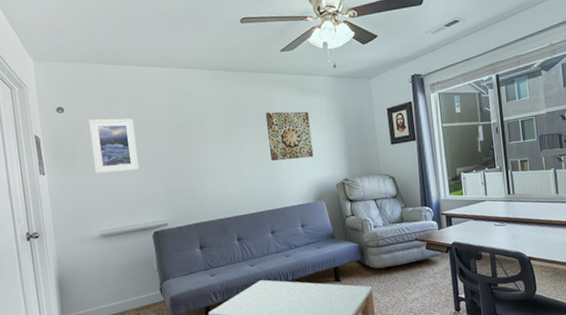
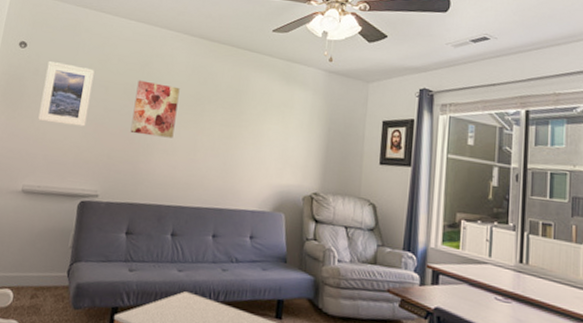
wall art: none [174,118,218,166] -> present [130,80,180,138]
wall art: present [265,111,314,161] -> none [232,95,289,158]

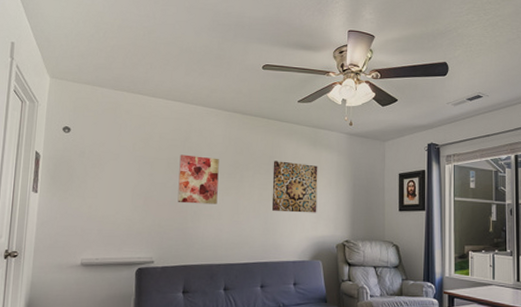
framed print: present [38,60,95,127] -> none [89,142,138,201]
wall art: none [232,95,289,158] -> present [271,161,318,213]

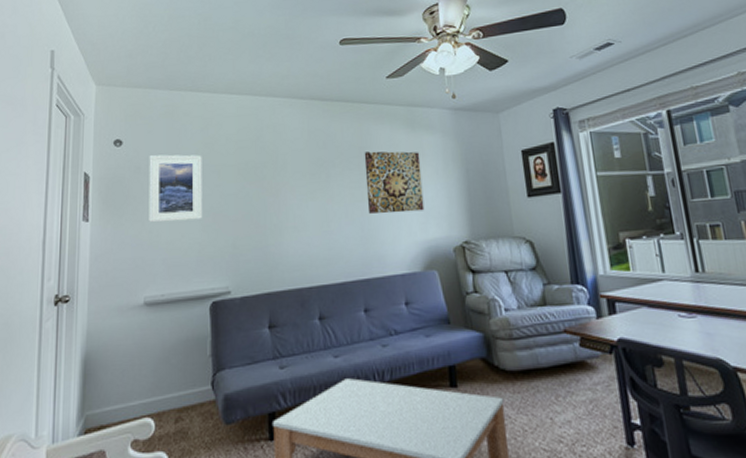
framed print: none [89,142,138,201] -> present [149,154,203,223]
wall art: present [177,154,219,204] -> none [252,156,301,216]

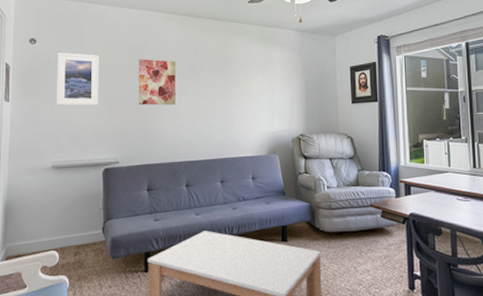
wall art: none [252,156,301,216] -> present [138,59,176,105]
wall art: present [364,151,425,214] -> none [227,60,272,110]

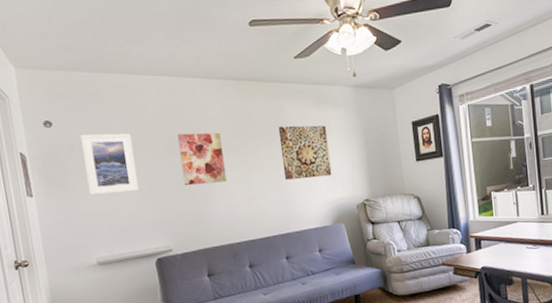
wall art: none [227,60,272,110] -> present [278,125,332,180]

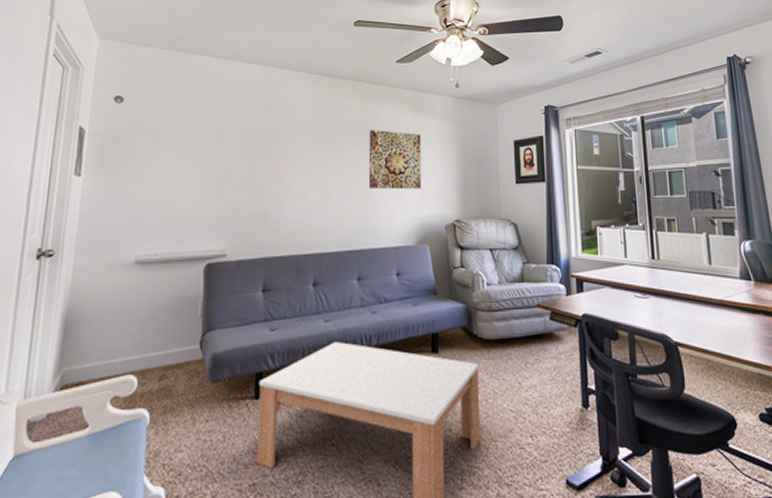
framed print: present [80,133,139,195] -> none [146,114,207,182]
wall art: present [177,132,227,186] -> none [255,125,305,183]

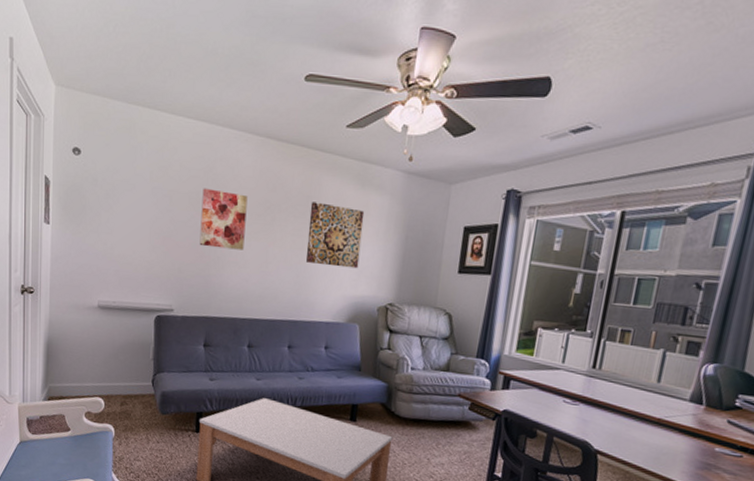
wall art: none [255,125,305,183] -> present [199,188,248,250]

